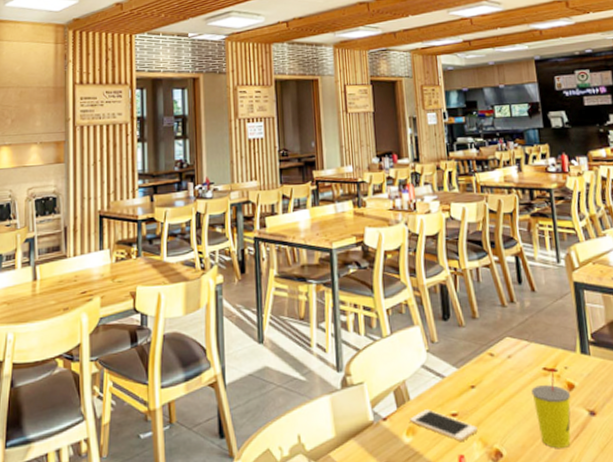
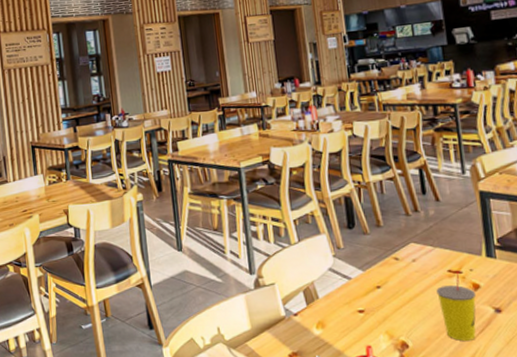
cell phone: present [410,409,478,441] -> none [319,306,384,334]

